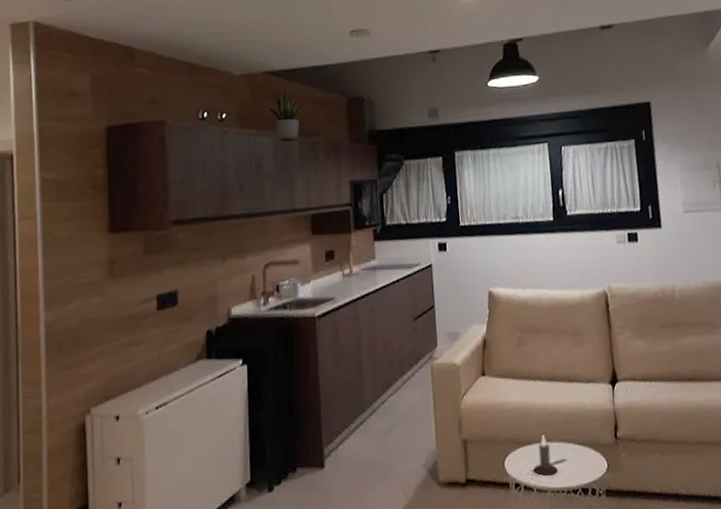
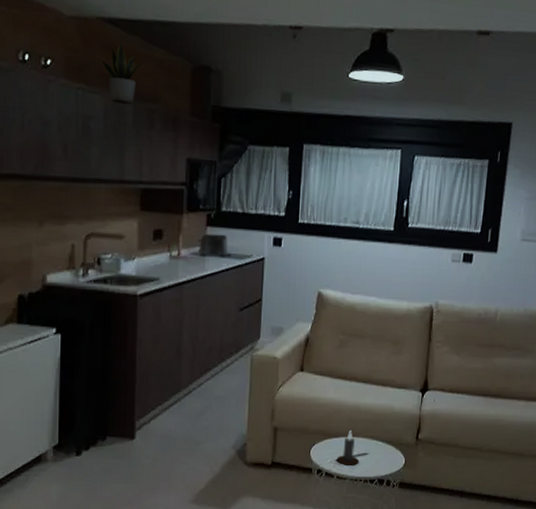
toaster: none [367,247,401,272] -> present [197,233,232,258]

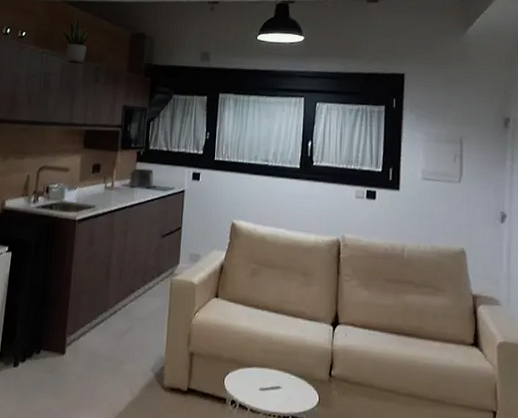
candle: present [336,430,359,465] -> none [250,361,272,399]

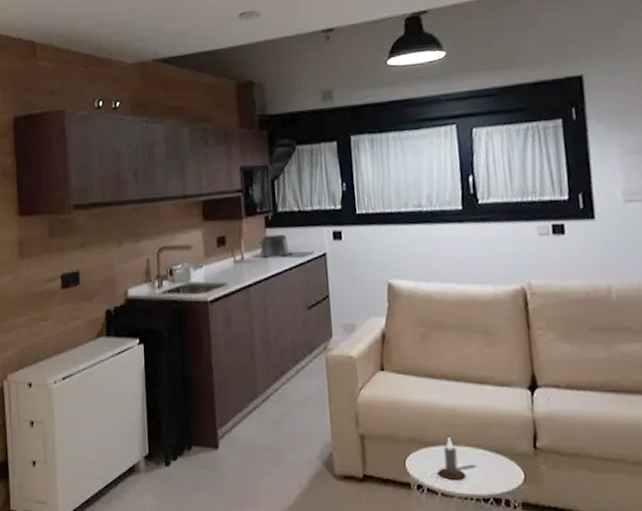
potted plant: present [62,17,94,64] -> none [159,75,194,128]
candle: none [250,361,272,399] -> present [437,437,465,480]

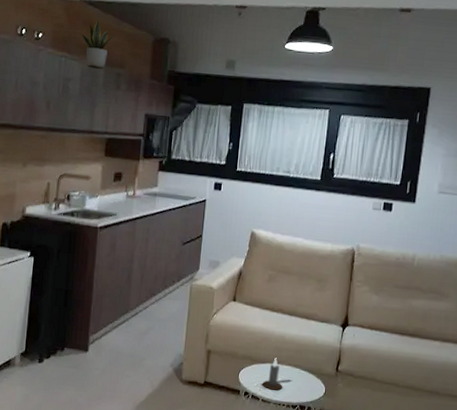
potted plant: none [159,75,194,128] -> present [81,19,115,69]
toaster: present [258,234,293,259] -> none [150,177,179,199]

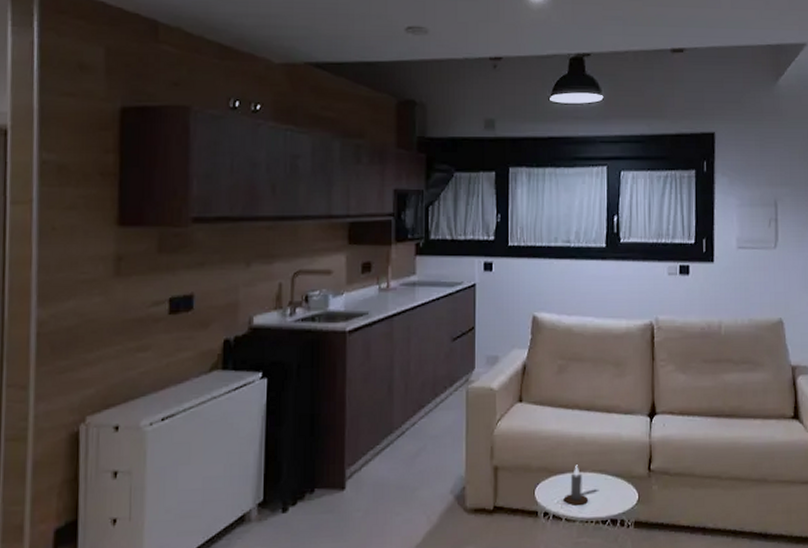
potted plant: present [81,19,115,69] -> none [309,83,350,141]

